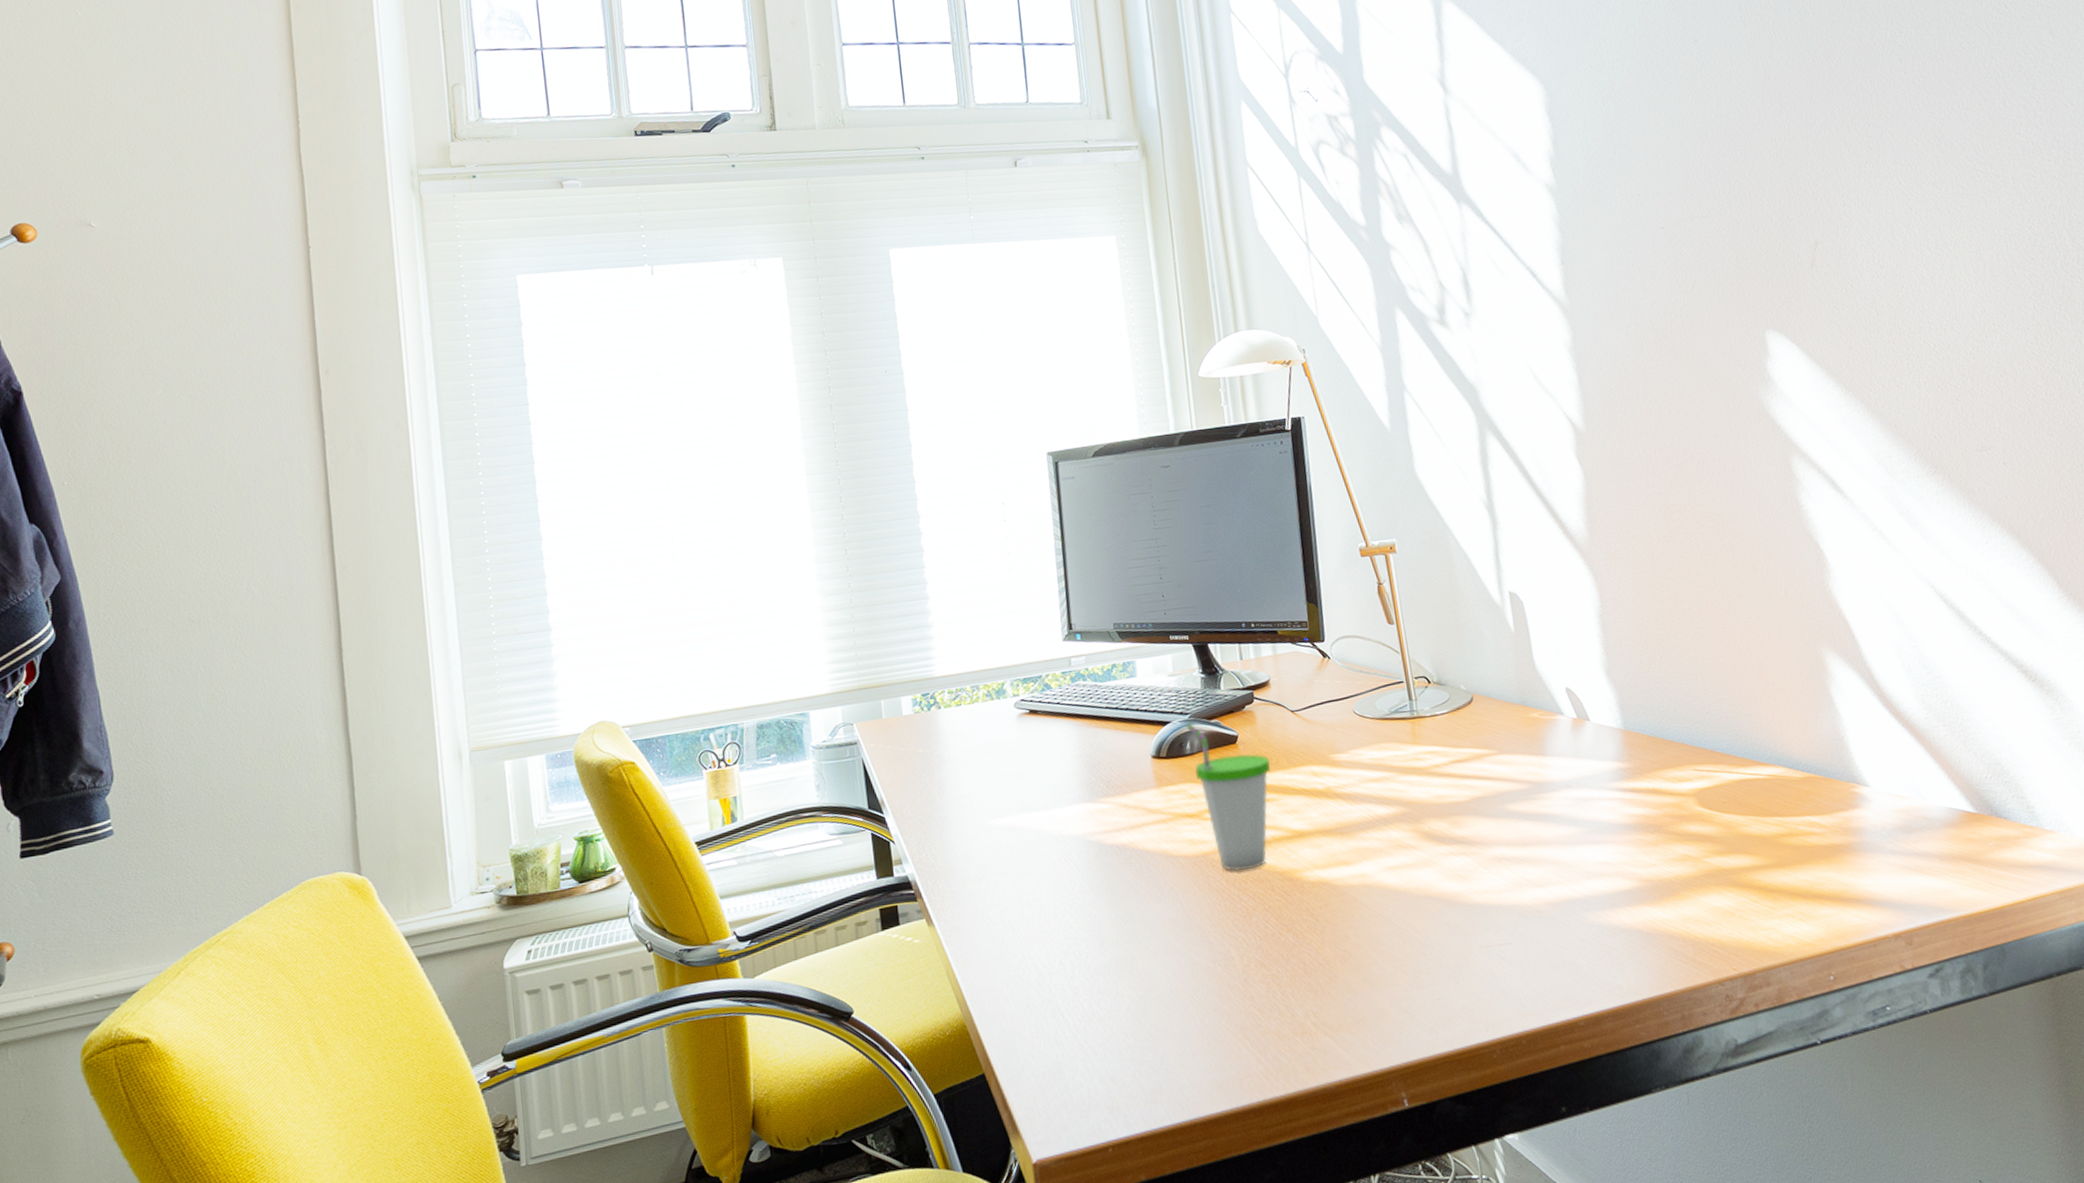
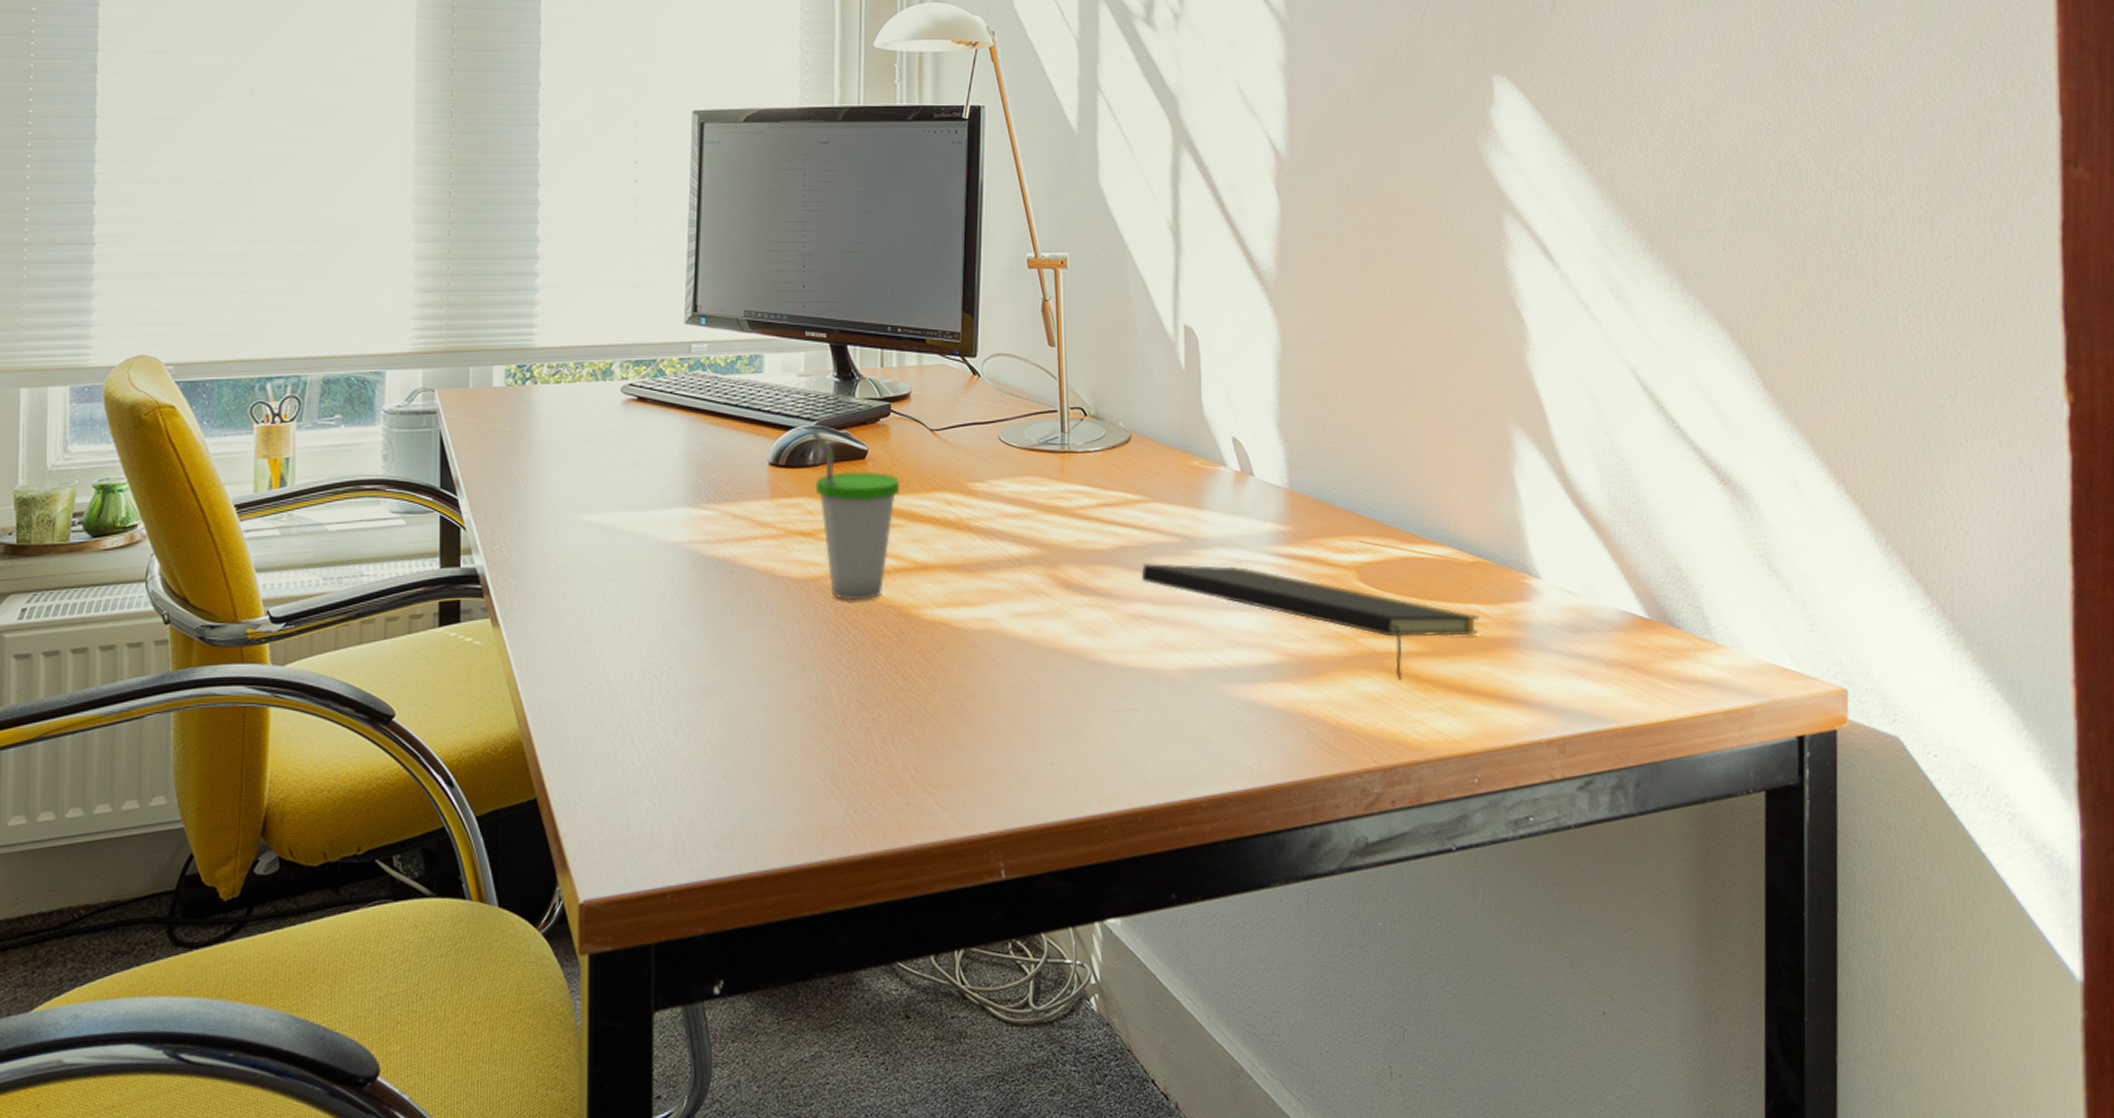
notepad: none [1498,804,1816,893] -> present [1141,563,1479,680]

